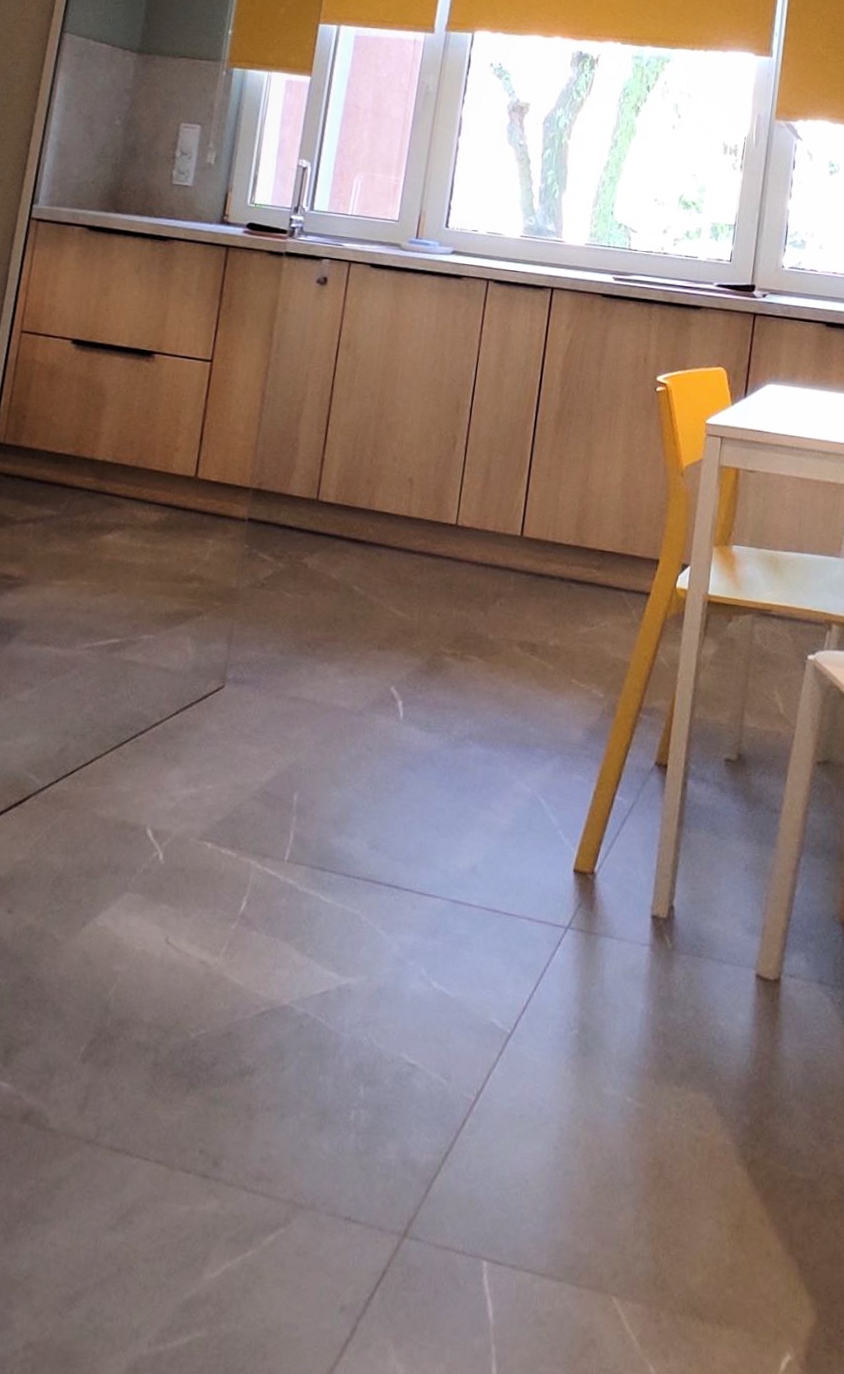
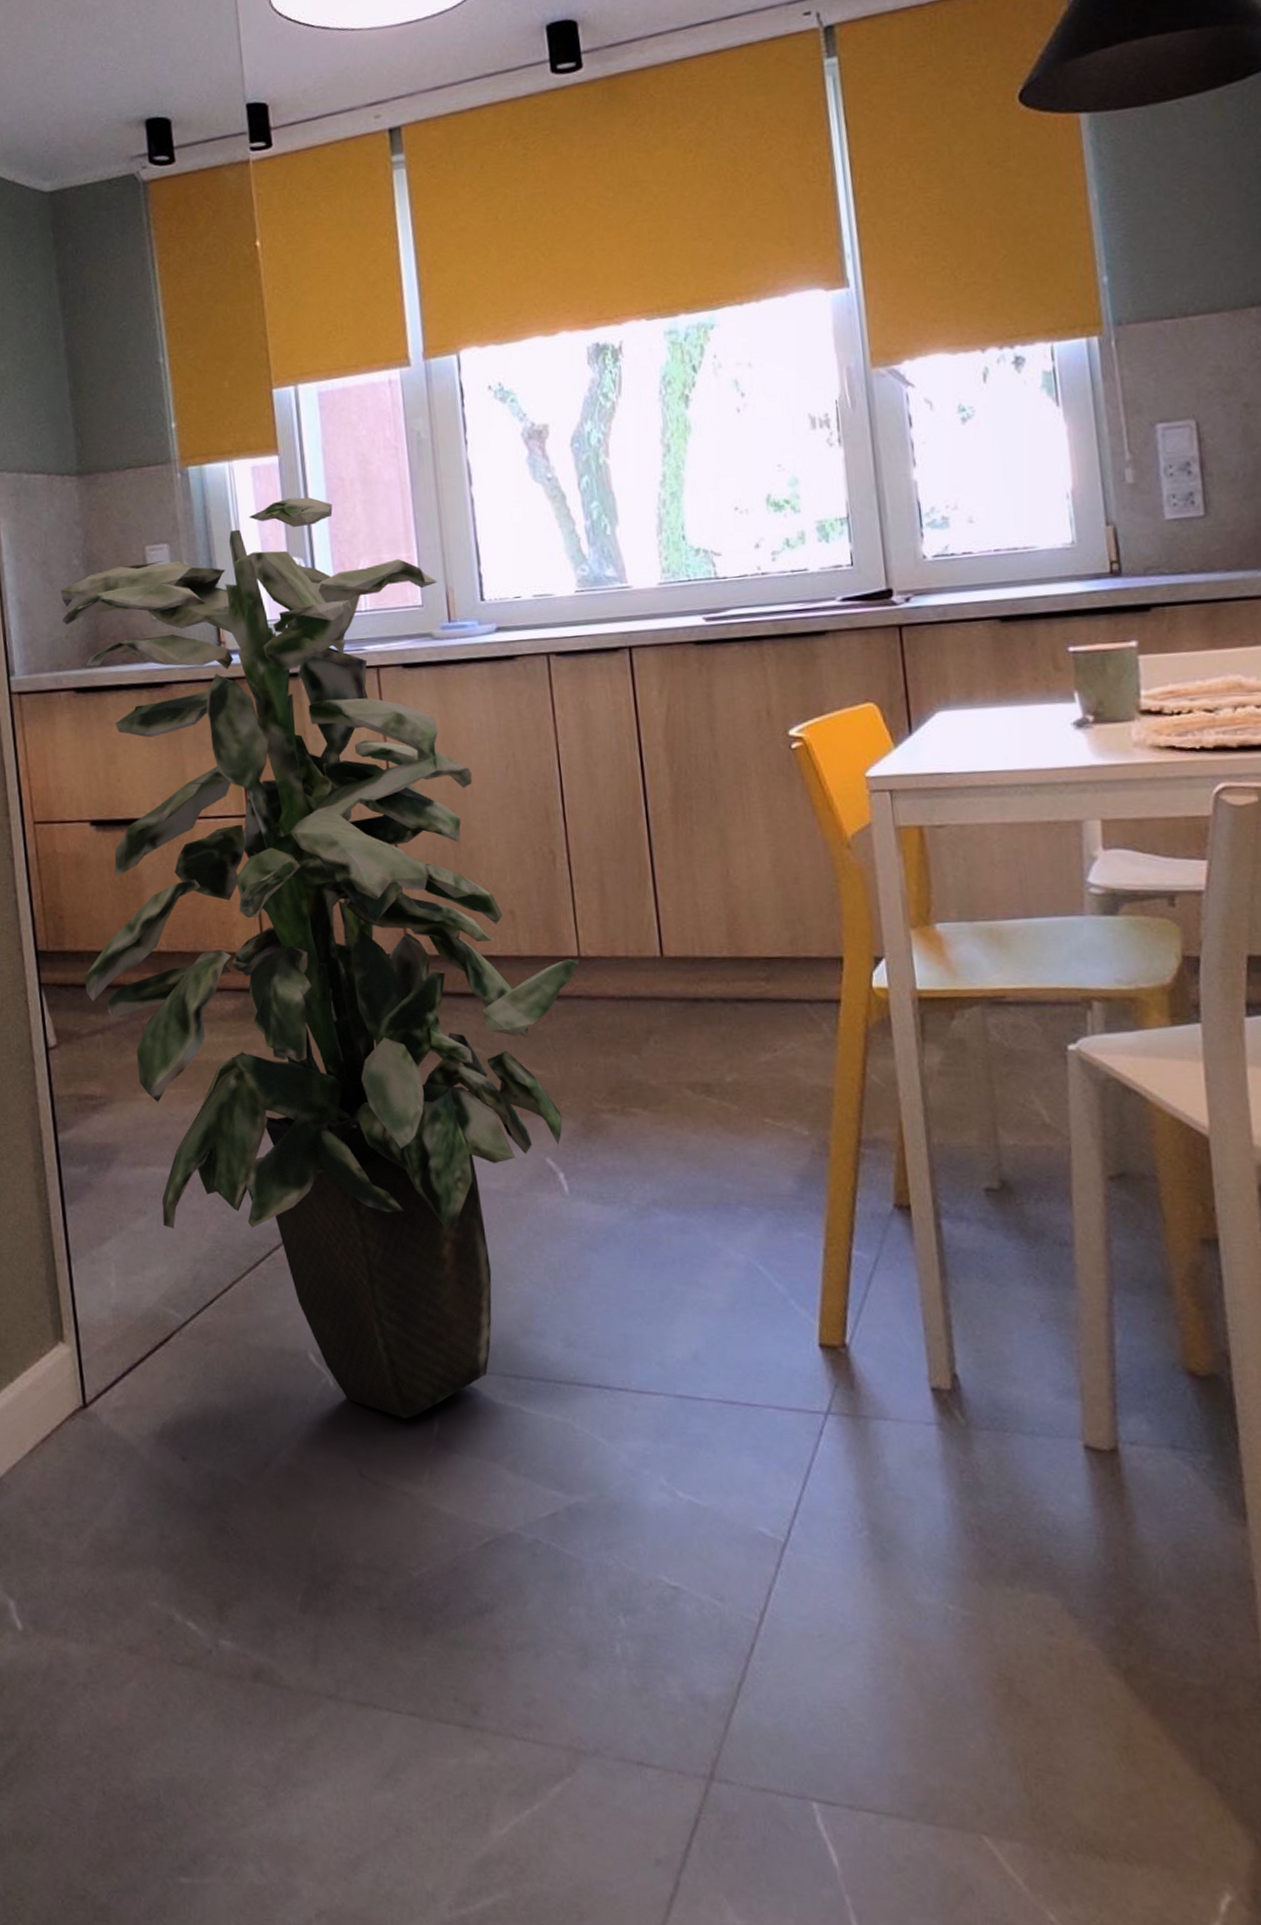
indoor plant: none [29,112,455,896] -> present [60,497,579,1418]

